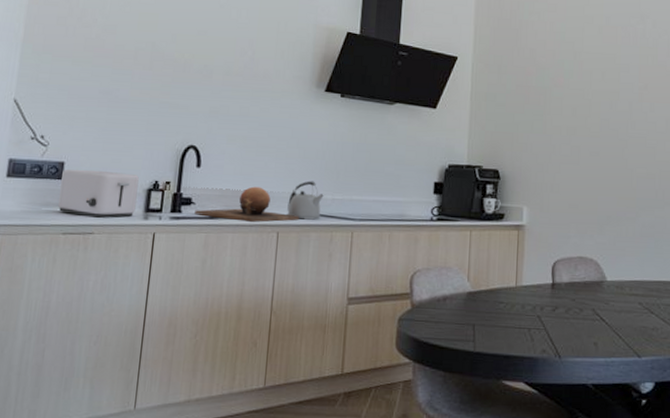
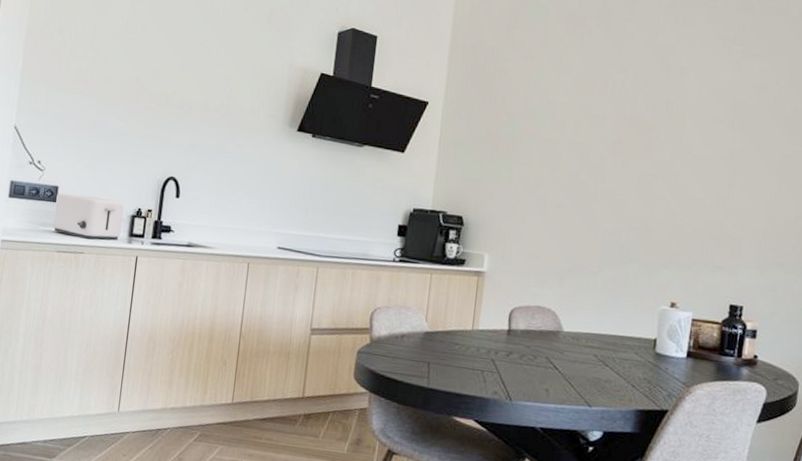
chopping board: present [195,186,299,222] -> none [173,218,269,253]
kettle: present [287,181,324,221] -> none [257,216,292,255]

